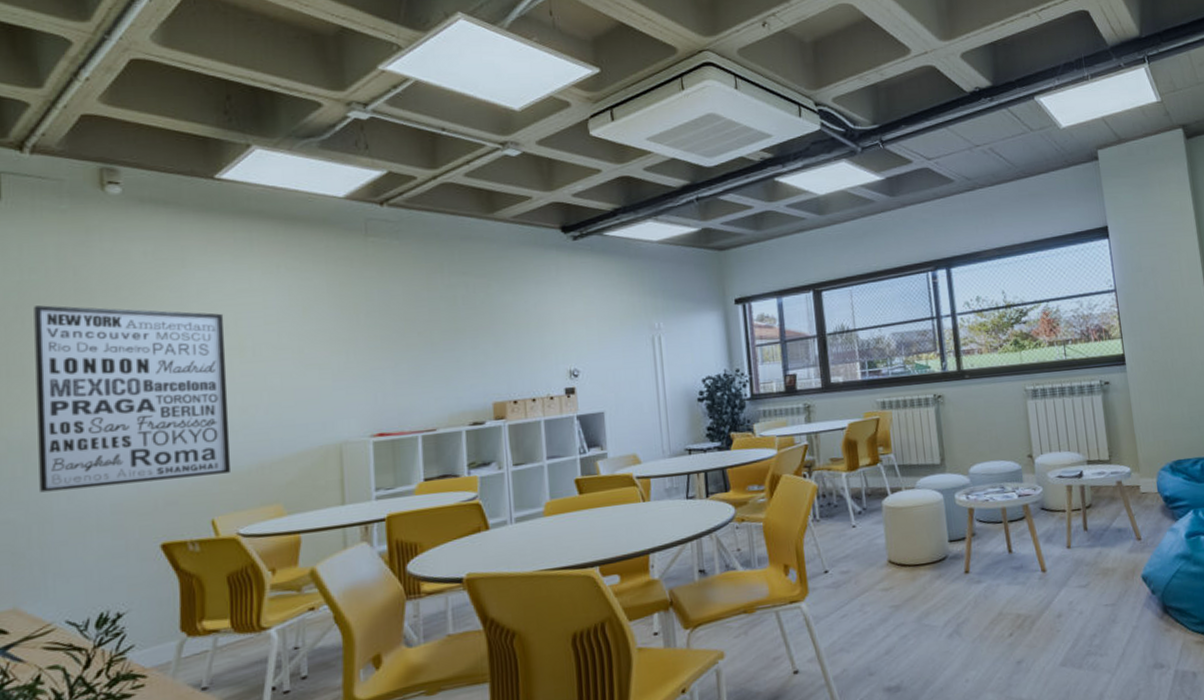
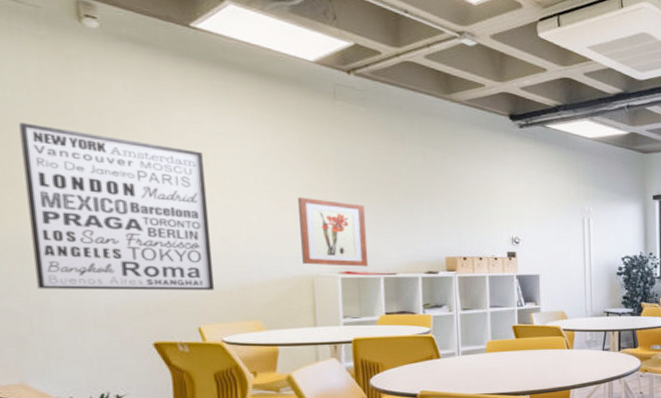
wall art: none [325,351,405,431] -> present [298,197,369,267]

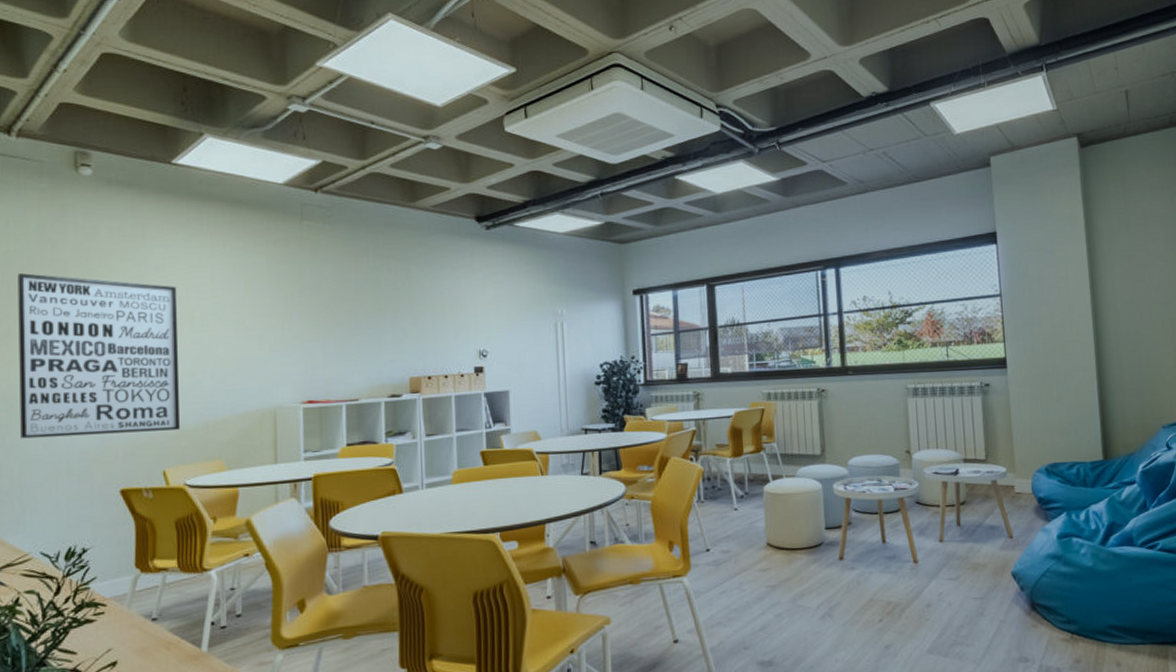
wall art: present [298,197,369,267] -> none [264,324,331,396]

